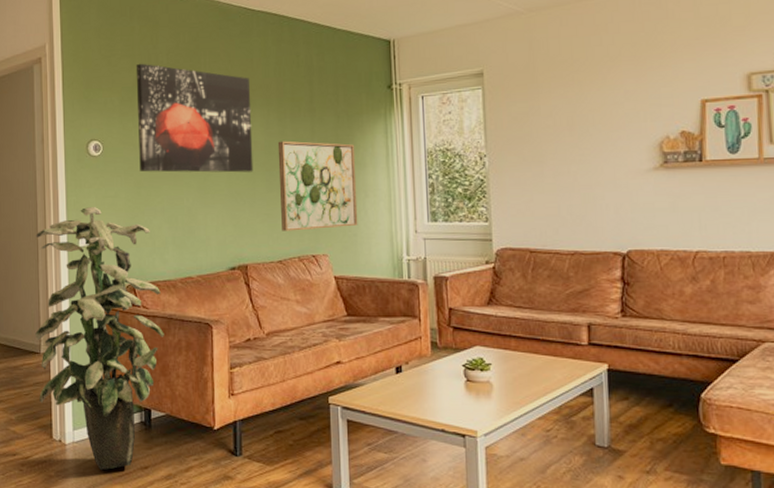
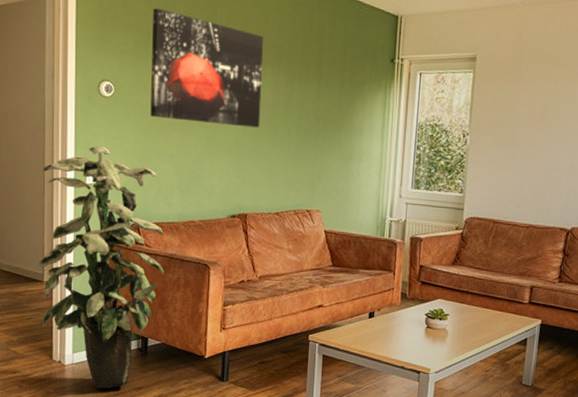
wall art: present [277,141,358,231] -> none [281,101,355,187]

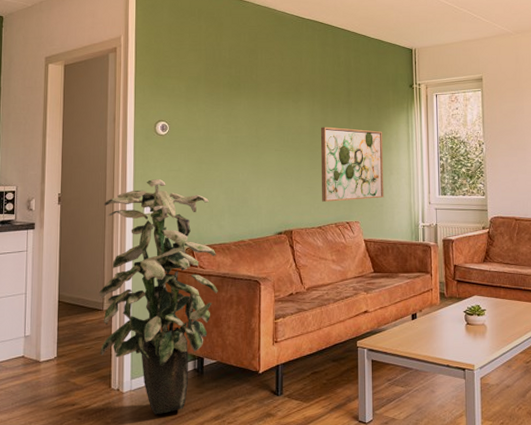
wall art: present [150,8,264,128] -> none [201,57,300,152]
wall art: none [281,101,355,187] -> present [320,127,384,202]

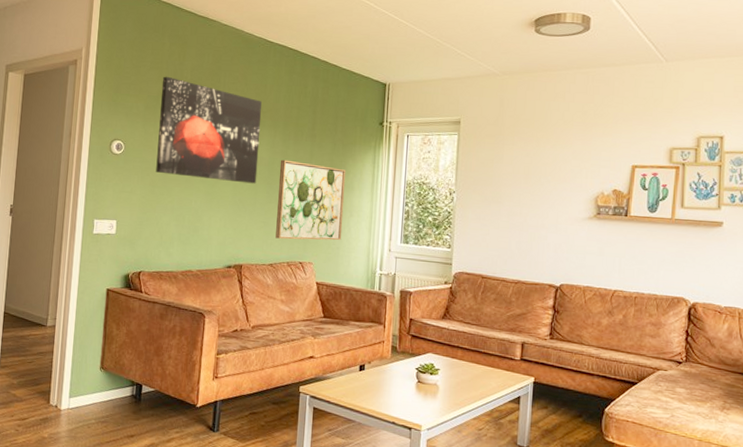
indoor plant: present [99,179,218,414] -> none [41,199,163,436]
wall art: none [201,57,300,152] -> present [156,76,262,184]

